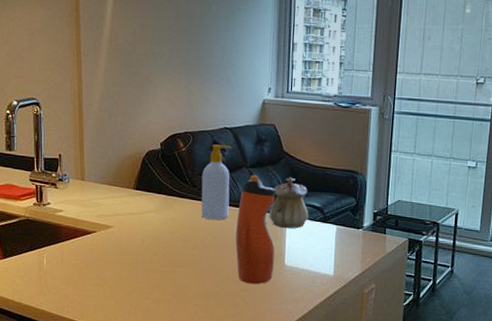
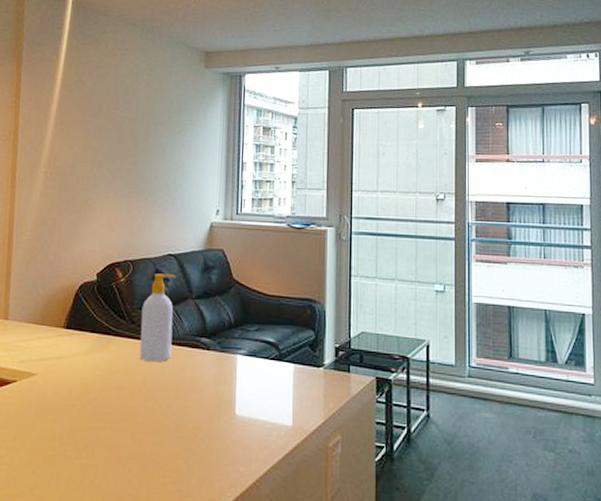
water bottle: present [235,174,277,285] -> none [178,307,226,441]
teapot: present [269,177,309,229] -> none [217,308,262,370]

